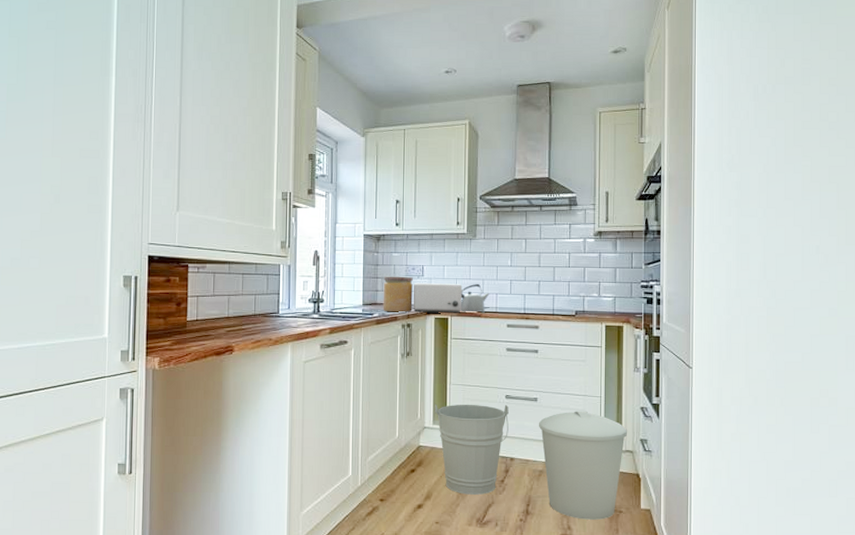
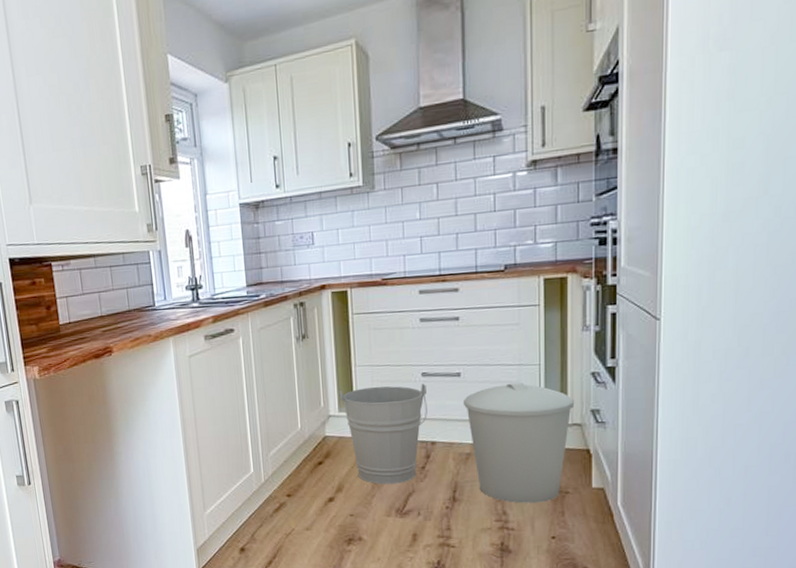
jar: present [383,276,413,313] -> none [267,246,304,292]
toaster: present [412,283,464,314] -> none [303,248,364,289]
kettle: present [460,284,490,313] -> none [361,246,396,282]

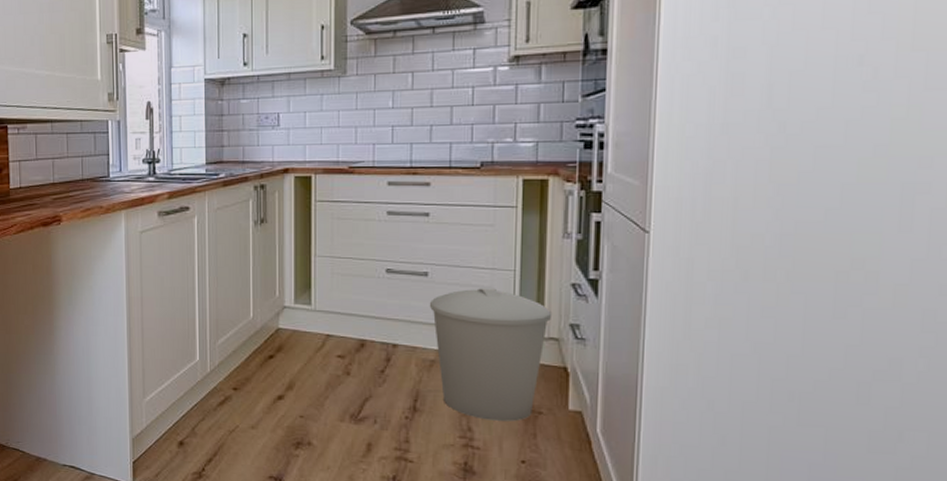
bucket: present [339,383,428,484] -> none [296,279,390,387]

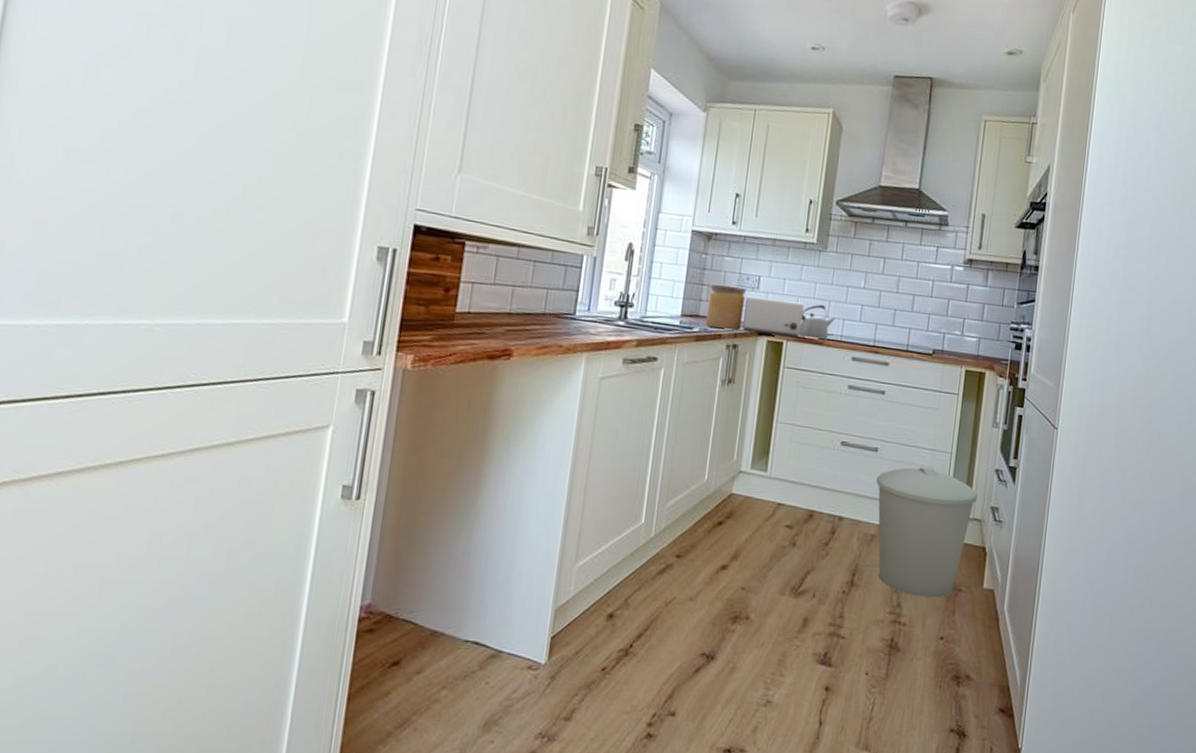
jar: none [230,127,266,172] -> present [705,283,746,331]
toaster: none [266,133,331,172] -> present [741,296,805,339]
kettle: none [326,133,365,169] -> present [798,305,836,340]

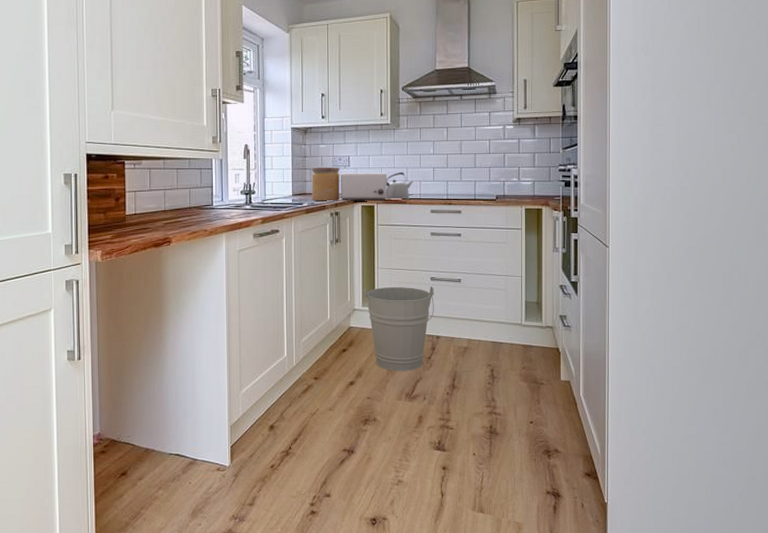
bucket: none [754,445,844,559] -> present [364,286,434,371]
trash can: present [875,467,978,598] -> none [462,290,548,392]

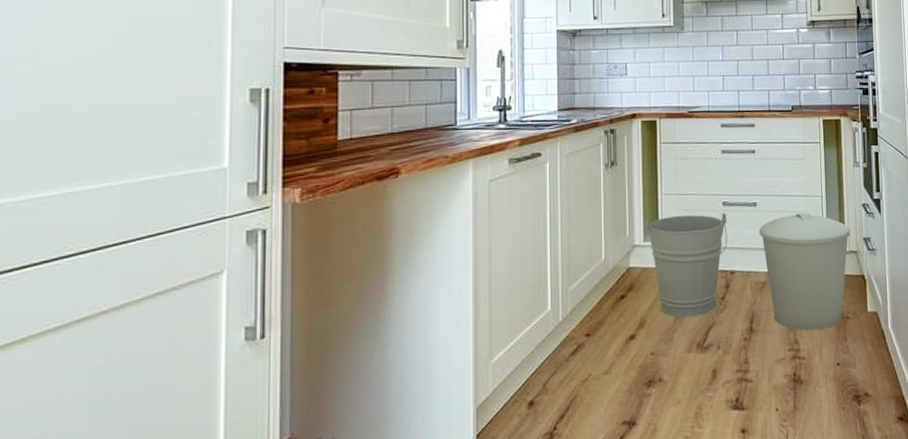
jar: present [311,166,340,202] -> none [581,75,616,118]
toaster: present [340,172,389,202] -> none [615,82,673,116]
kettle: present [386,172,414,200] -> none [669,81,701,113]
trash can: none [462,290,548,392] -> present [758,212,851,331]

